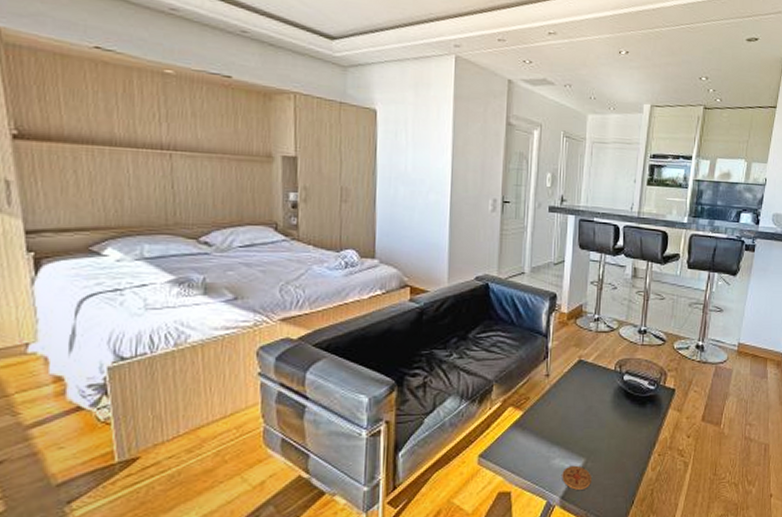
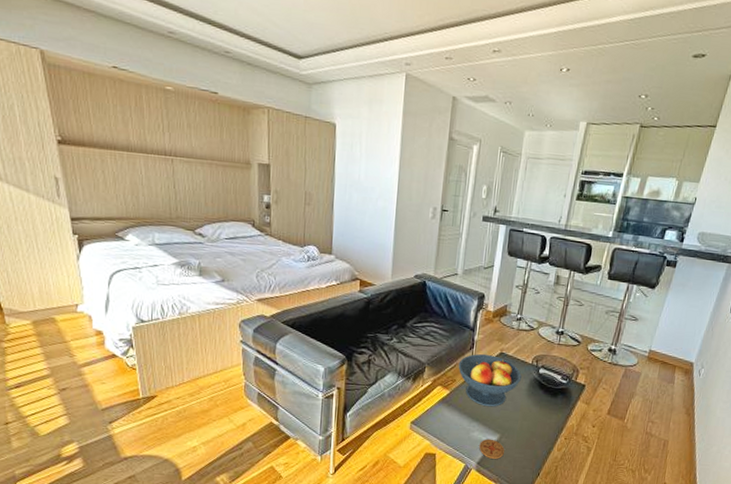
fruit bowl: none [531,363,604,426] -> present [458,353,522,407]

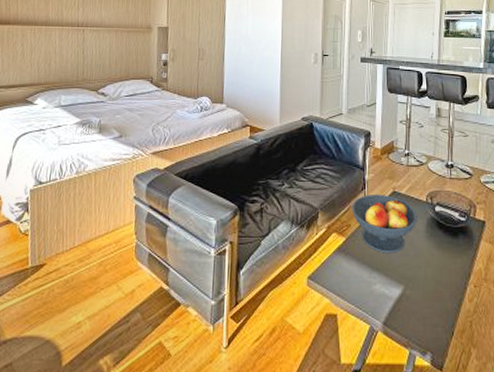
coaster: present [479,439,504,459] -> none [383,292,411,317]

